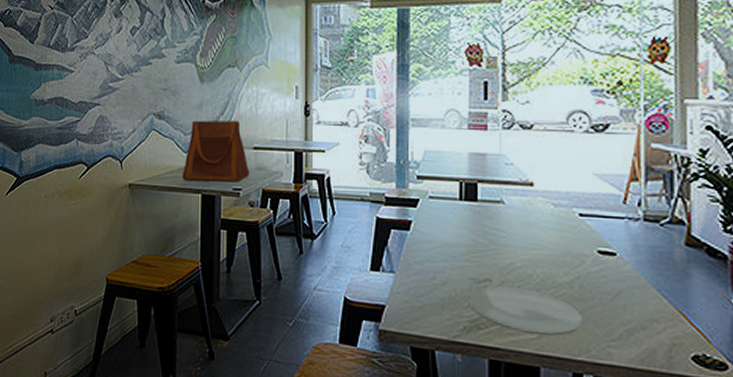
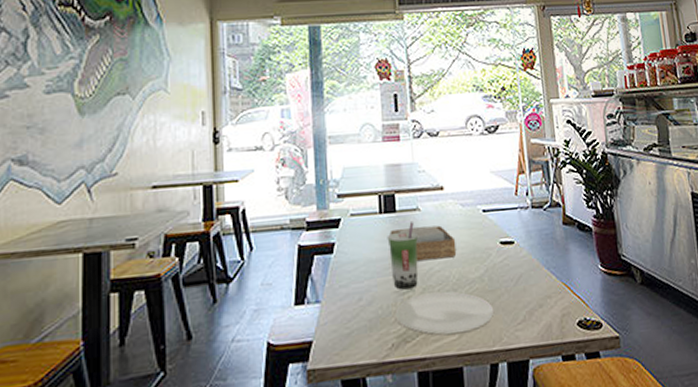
shopping bag: present [182,120,250,183] -> none [55,157,149,239]
beverage cup: none [466,213,501,279] -> present [387,222,419,290]
napkin holder: none [469,218,543,257] -> present [389,225,457,262]

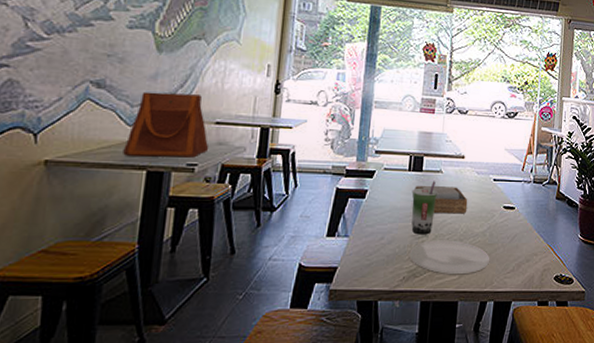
shopping bag: none [55,157,149,239] -> present [123,91,209,158]

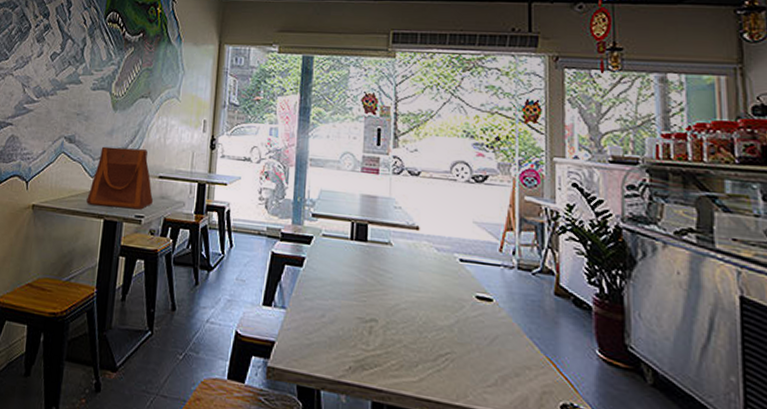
plate: present [409,240,490,276] -> none [355,326,462,380]
beverage cup: present [411,181,439,235] -> none [355,254,388,319]
napkin holder: present [414,185,468,214] -> none [358,258,427,300]

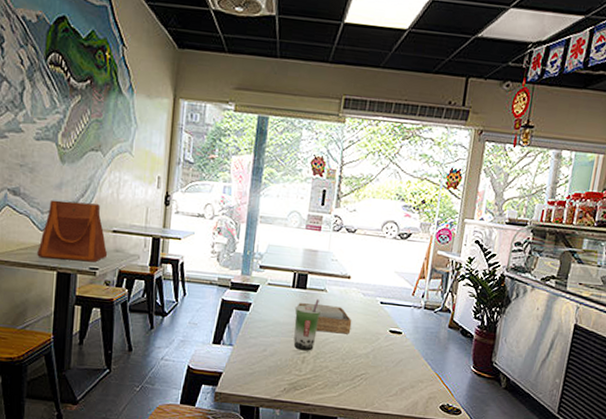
beverage cup: none [355,254,388,319] -> present [293,299,322,351]
napkin holder: none [358,258,427,300] -> present [298,303,352,334]

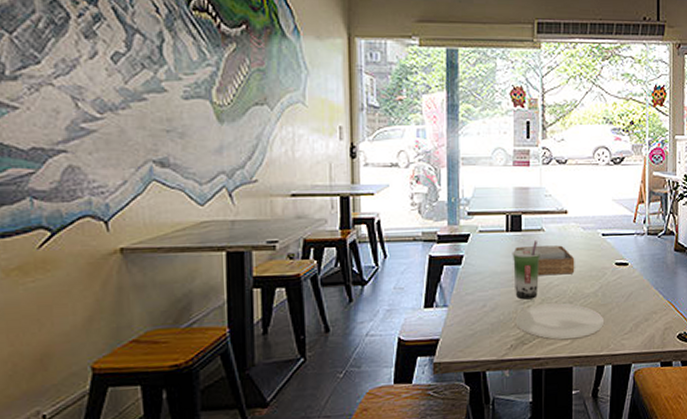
shopping bag: present [37,200,108,262] -> none [198,166,288,237]
plate: none [290,356,373,394] -> present [515,302,605,341]

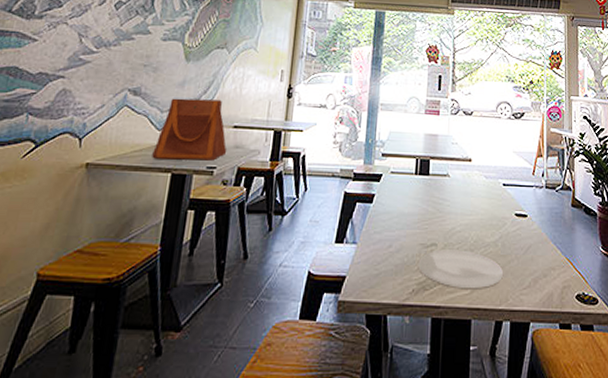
shopping bag: none [198,166,288,237] -> present [152,98,227,161]
beverage cup: present [512,241,542,300] -> none [419,185,446,244]
napkin holder: present [515,245,575,276] -> none [422,190,477,221]

